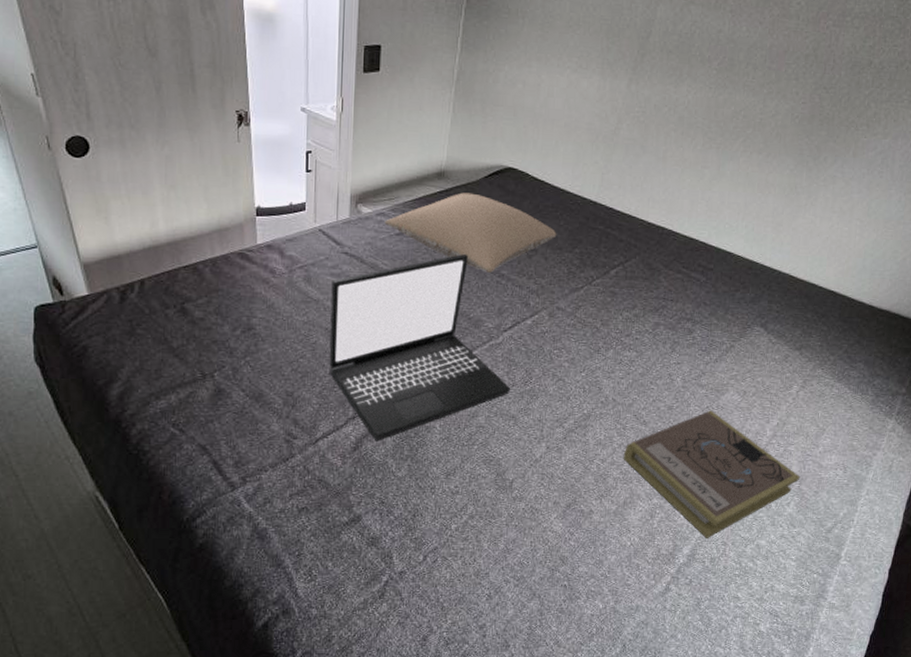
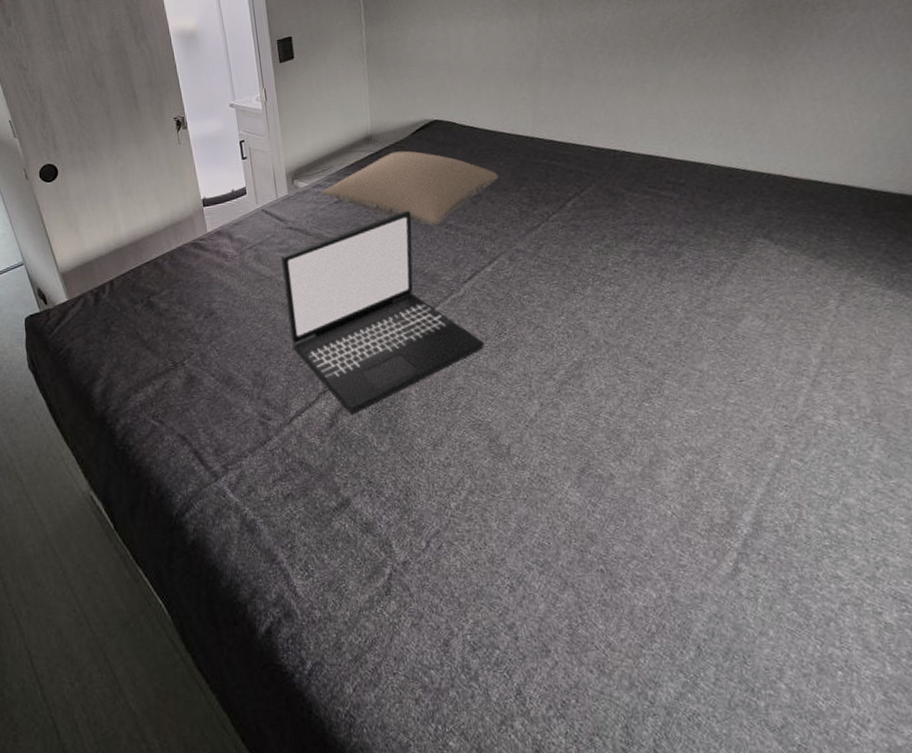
book: present [623,410,801,538] -> none [633,341,877,500]

